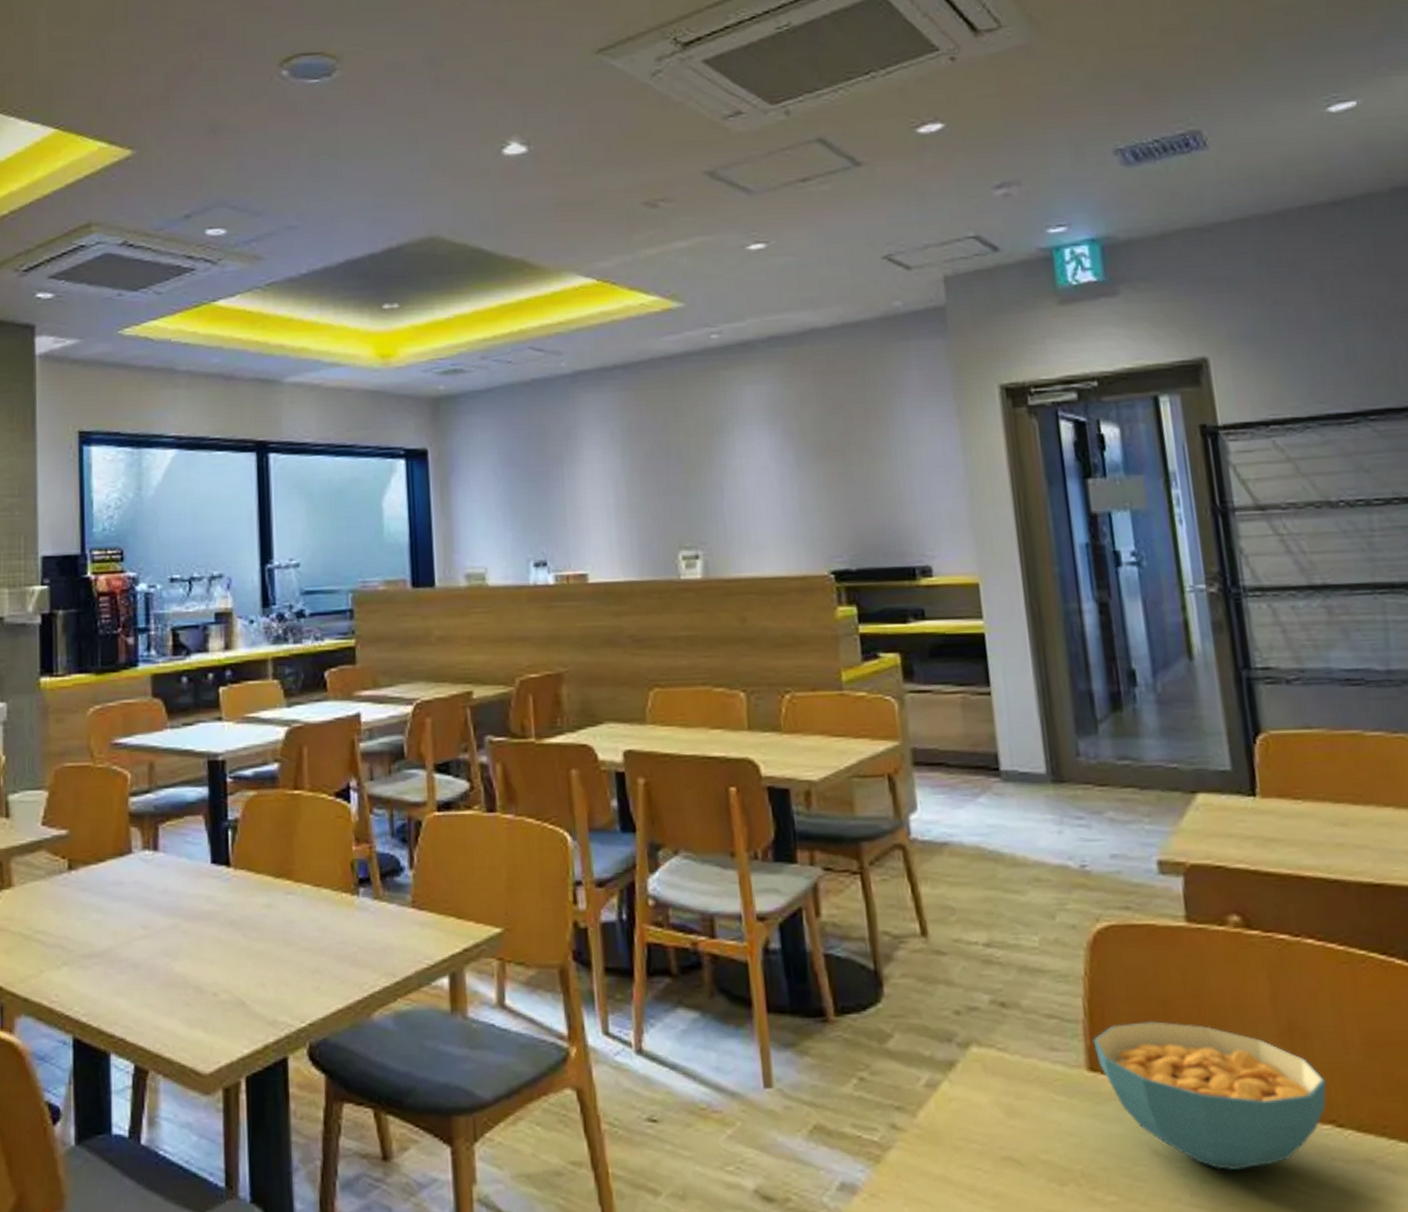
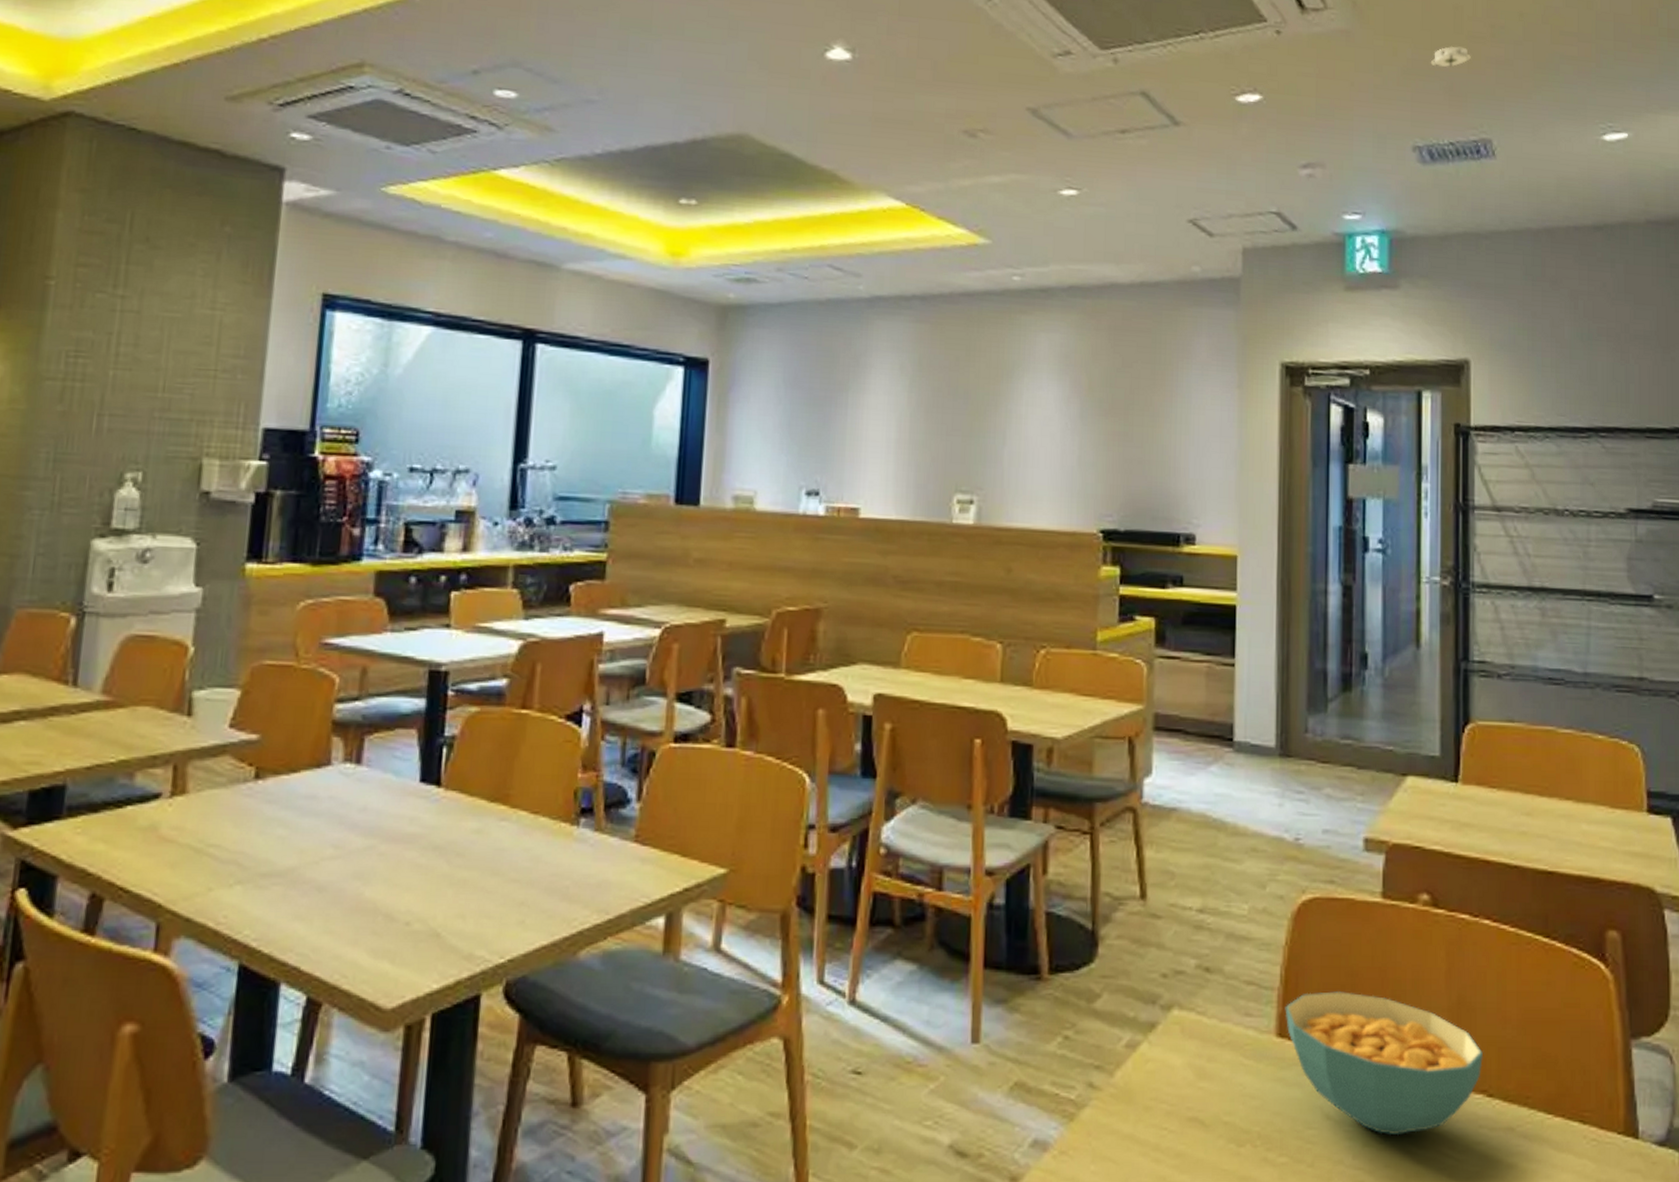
smoke detector: none [1120,41,1166,69] -> present [1429,46,1471,69]

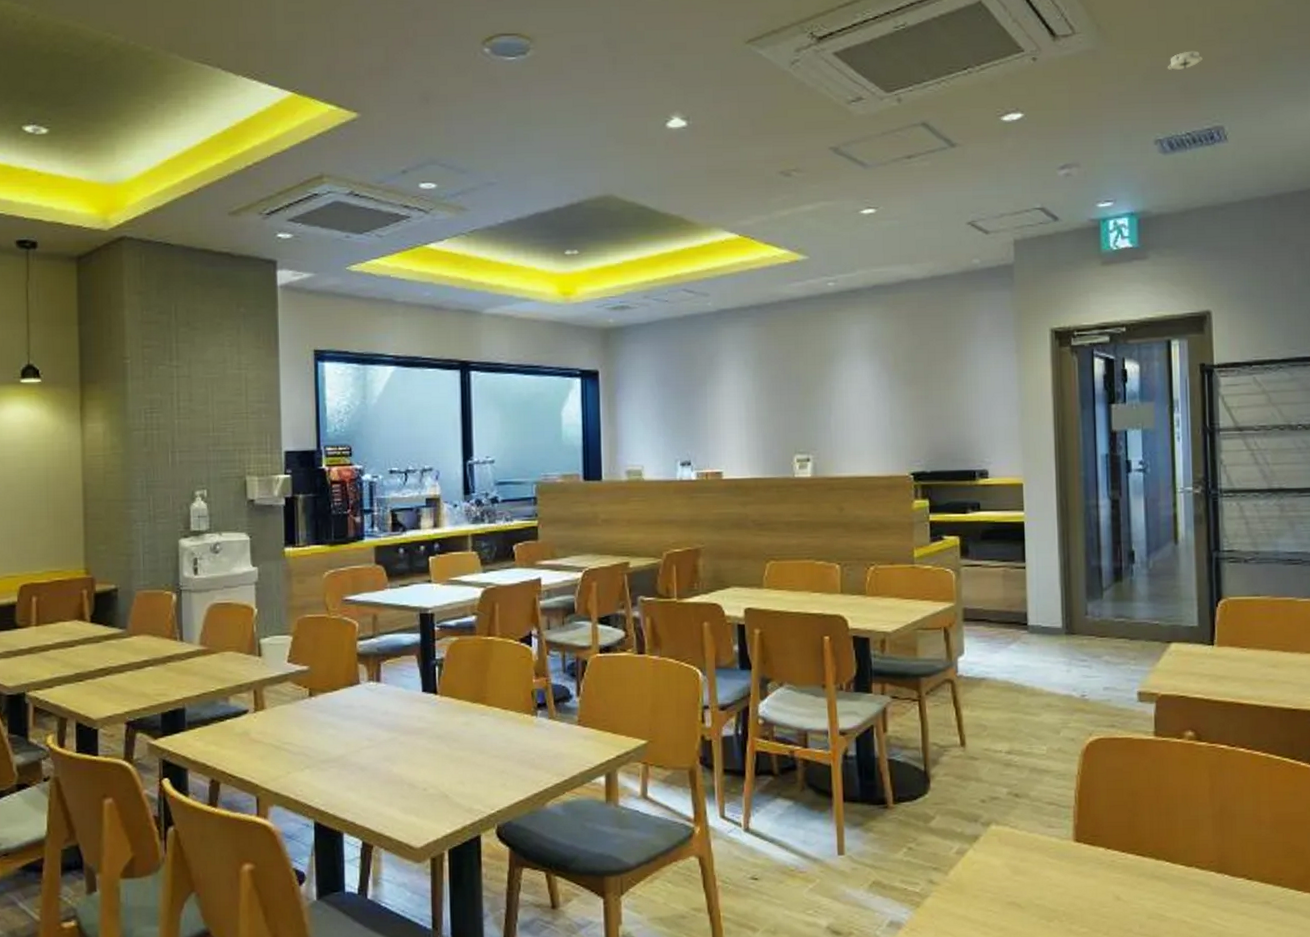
cereal bowl: present [1285,991,1484,1136] -> none [1080,807,1243,911]

